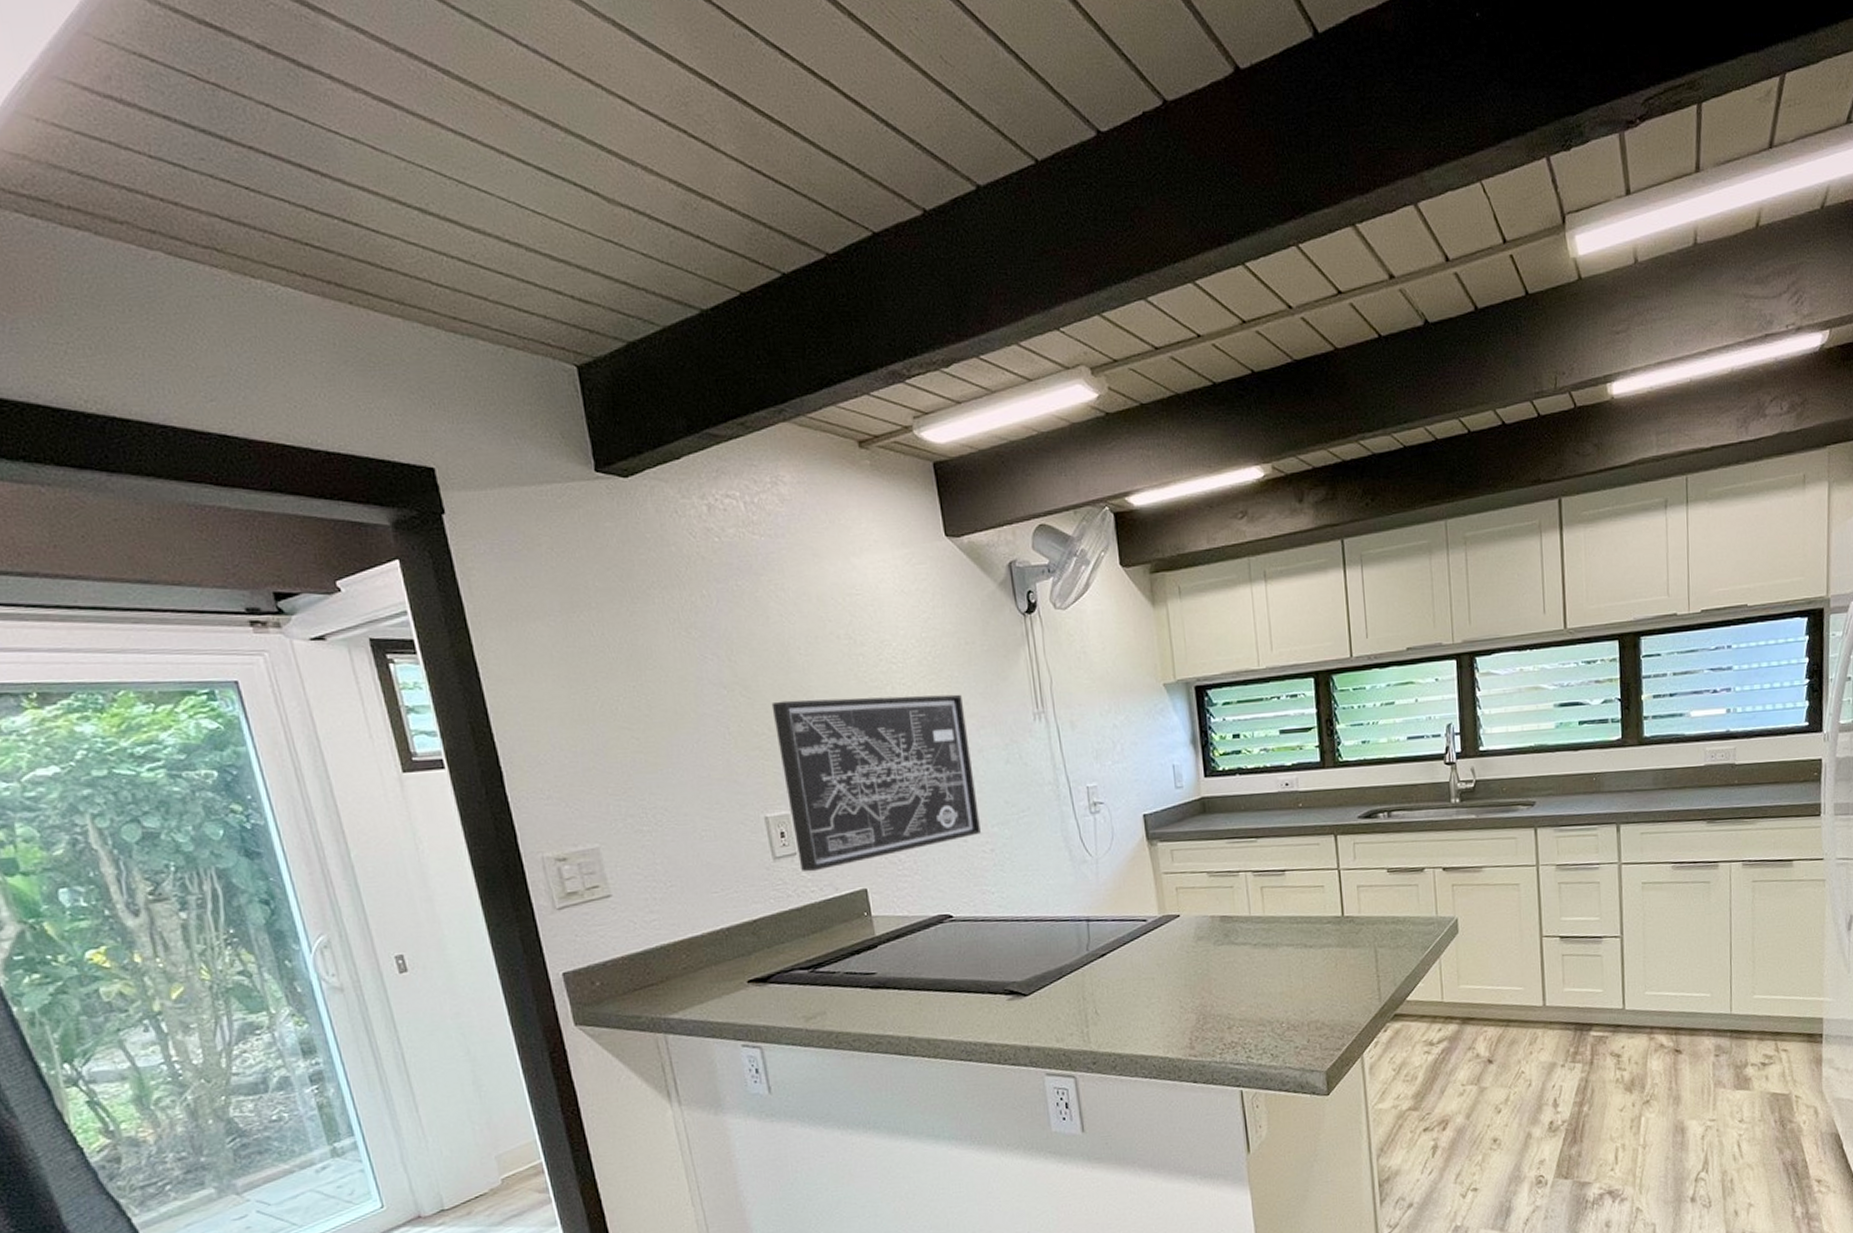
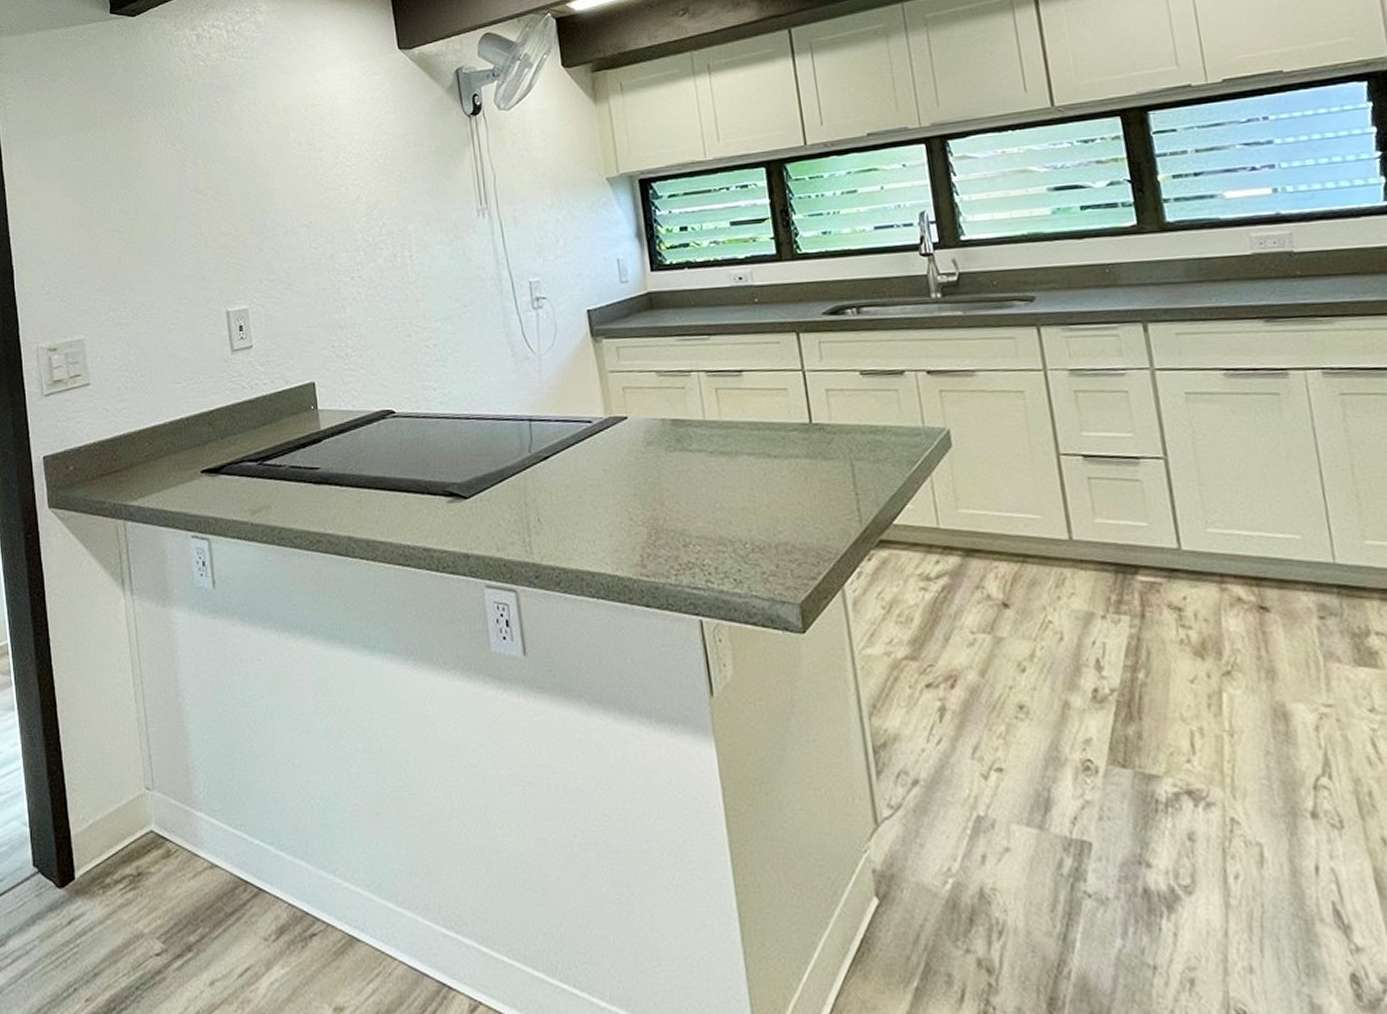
wall art: present [771,694,981,872] -> none [238,193,424,365]

